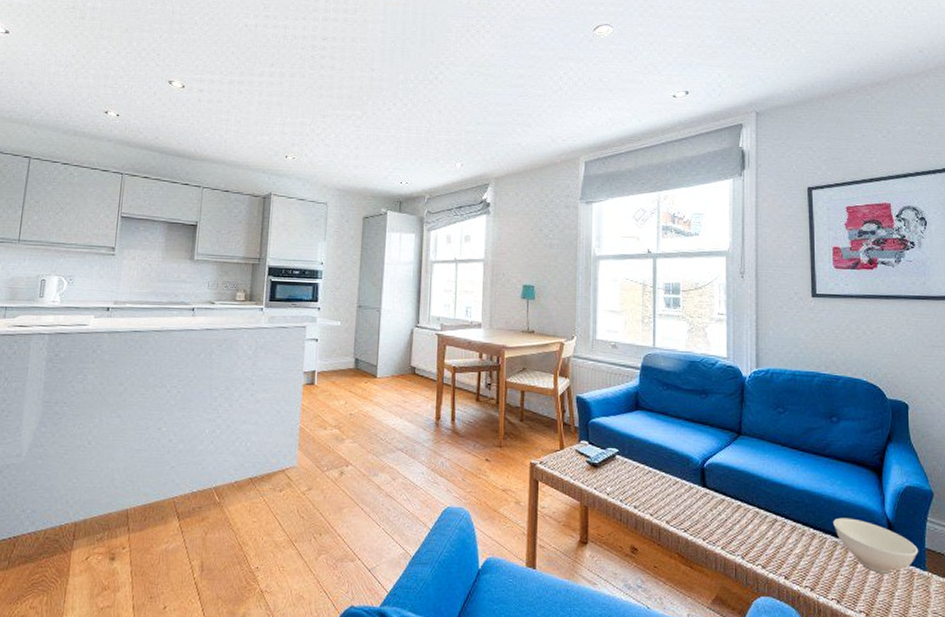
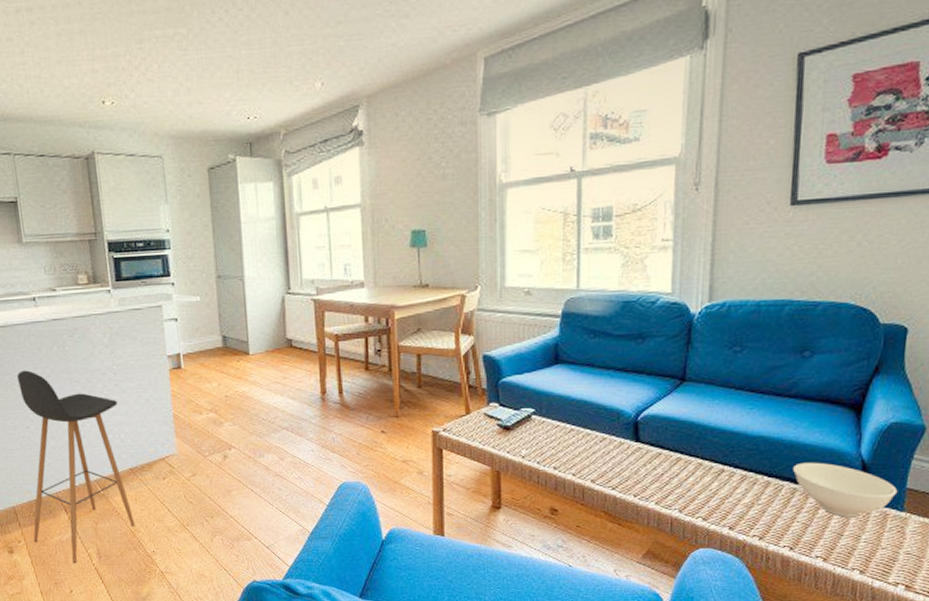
bar stool: none [138,373,250,576] -> present [16,370,135,564]

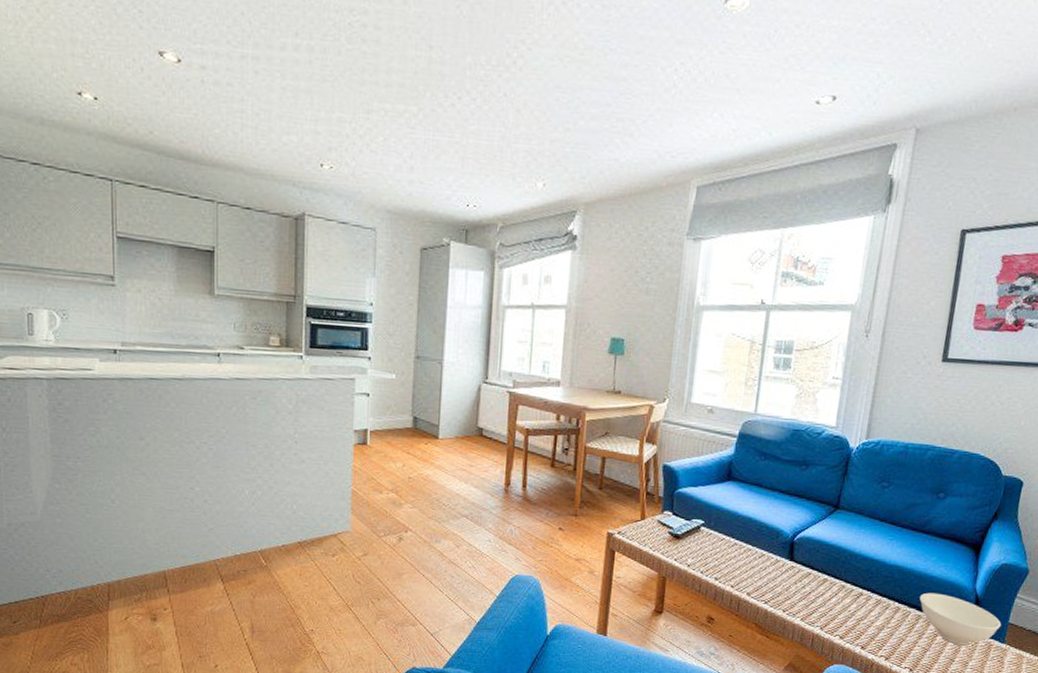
bar stool: present [16,370,135,564] -> none [181,428,296,637]

